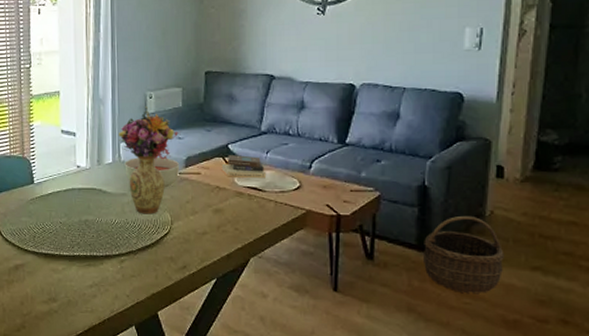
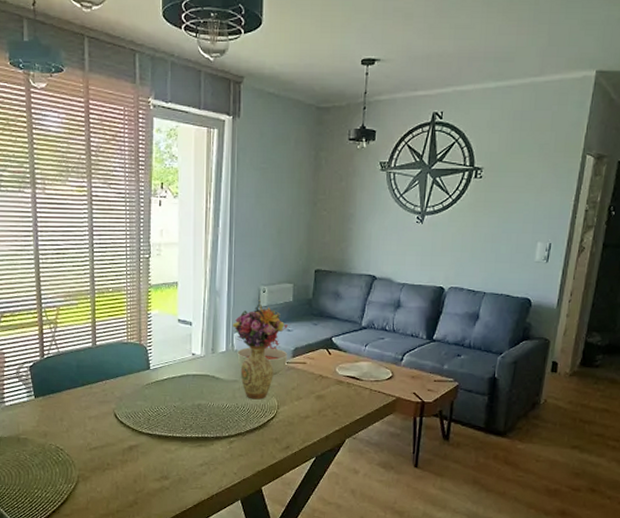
books: present [221,155,267,179] -> none [325,347,364,369]
wicker basket: present [424,215,504,293] -> none [489,403,552,468]

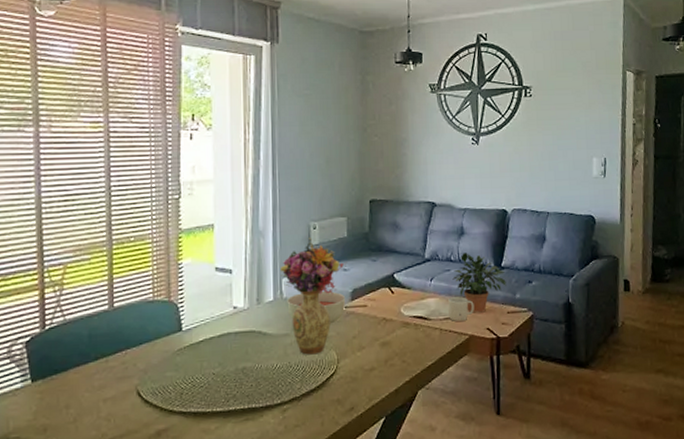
mug: none [379,363,404,385] -> present [448,297,475,322]
potted plant: none [386,324,436,380] -> present [452,253,506,314]

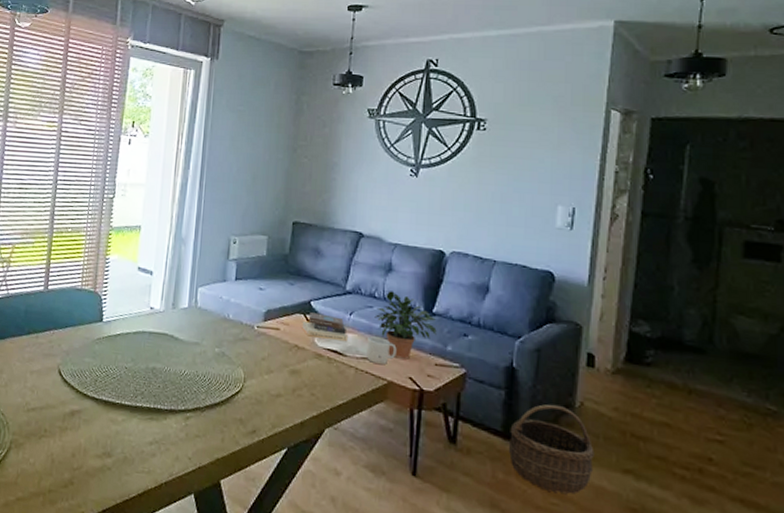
flower arrangement: present [280,237,347,355] -> none [197,250,264,369]
bowl: present [287,291,346,324] -> none [200,304,259,341]
books: none [387,284,431,308] -> present [302,312,349,342]
wicker basket: none [571,328,635,401] -> present [509,404,594,495]

